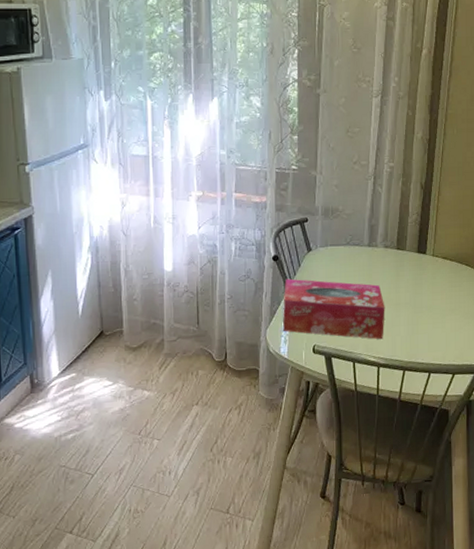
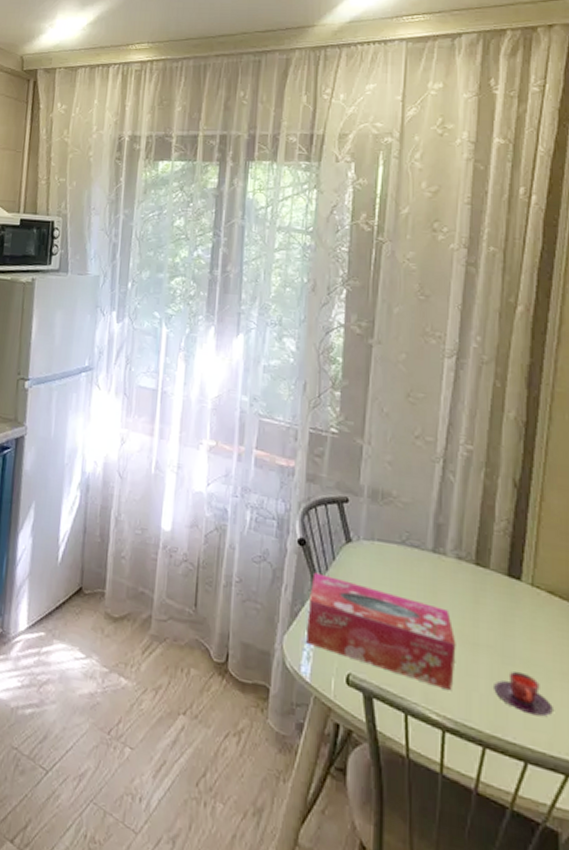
teacup: none [410,315,446,342] -> present [494,670,553,717]

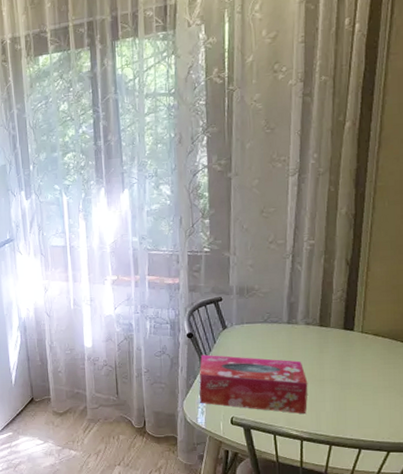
teacup: present [494,670,553,717] -> none [336,392,378,419]

